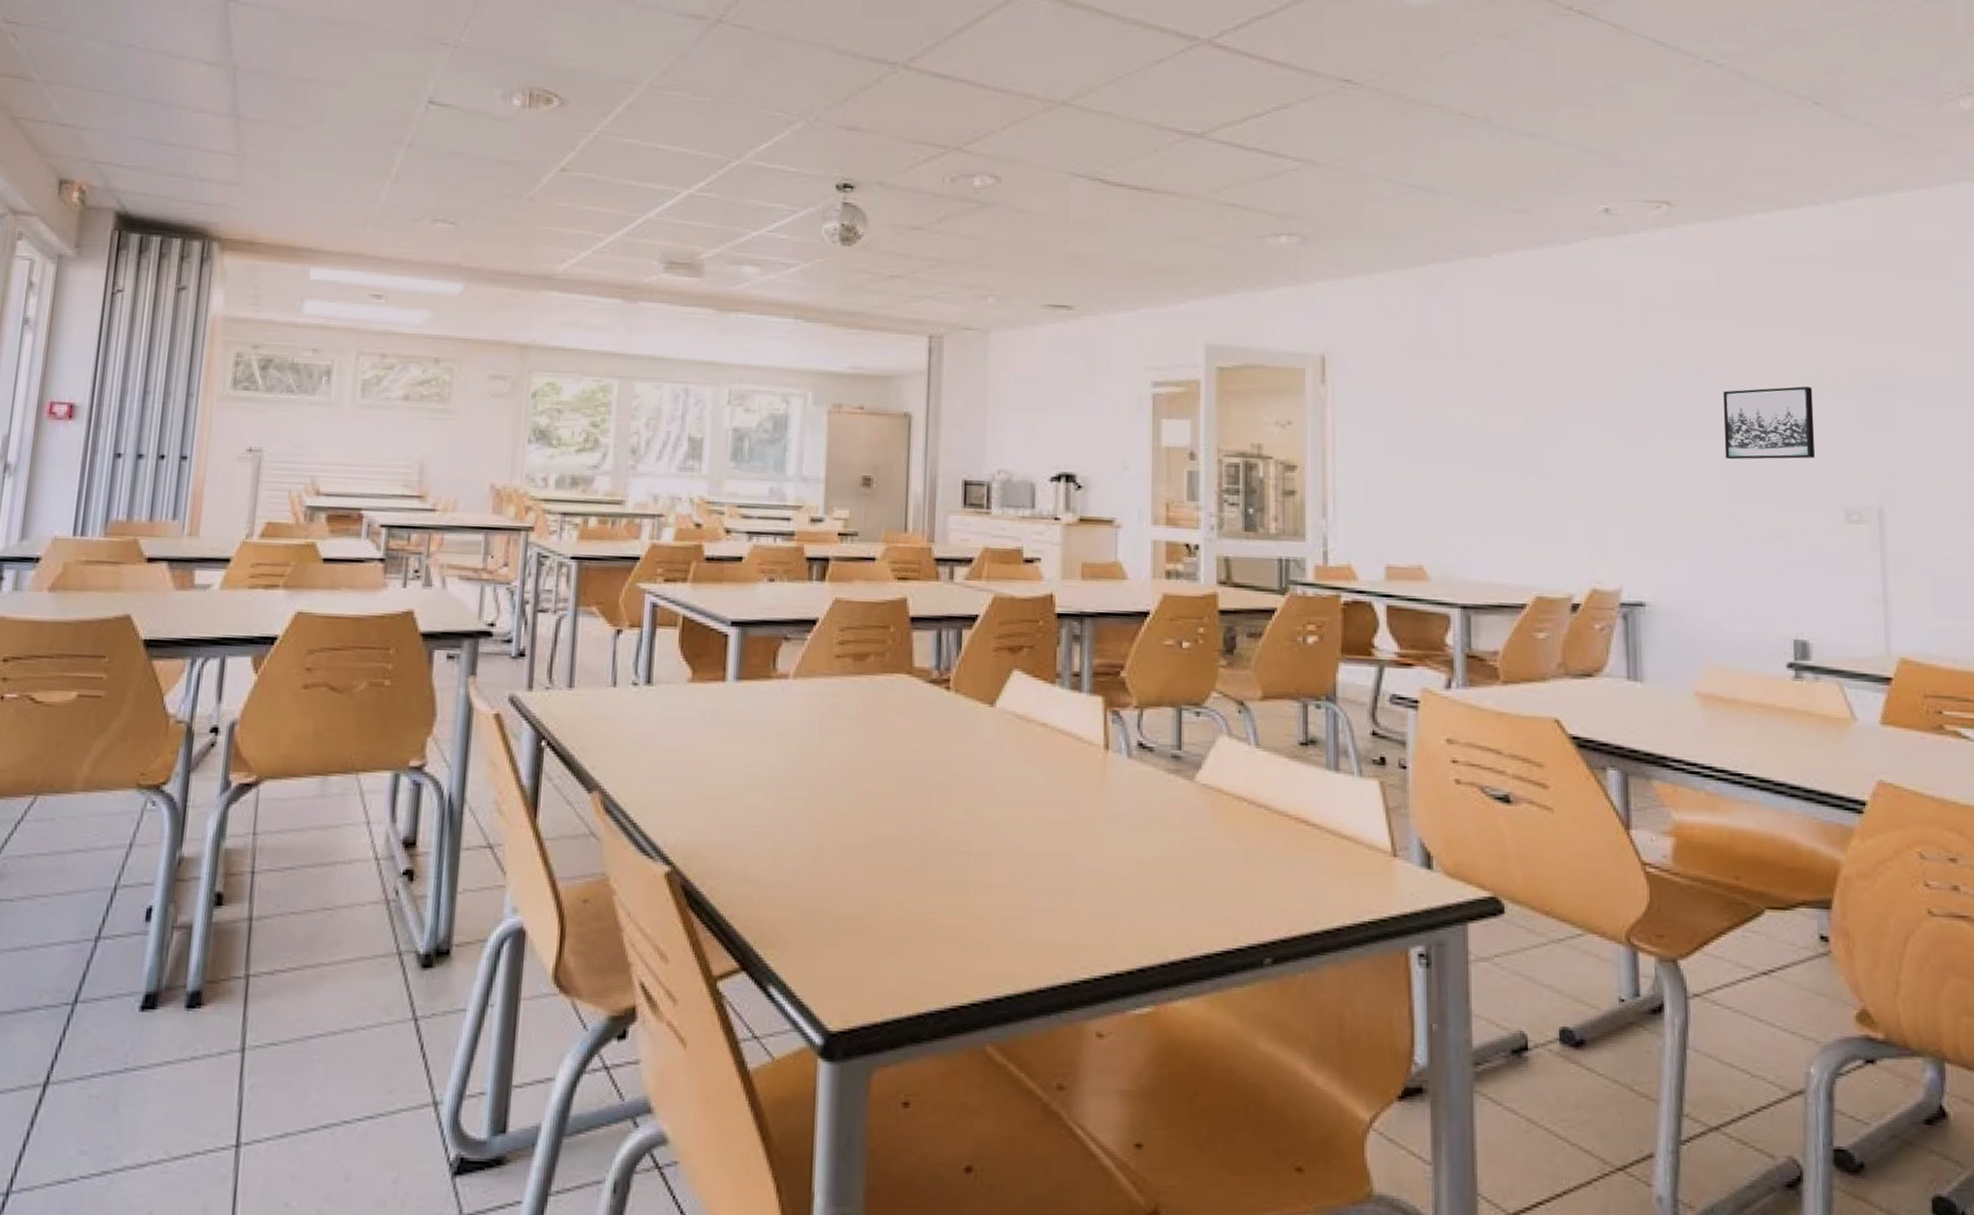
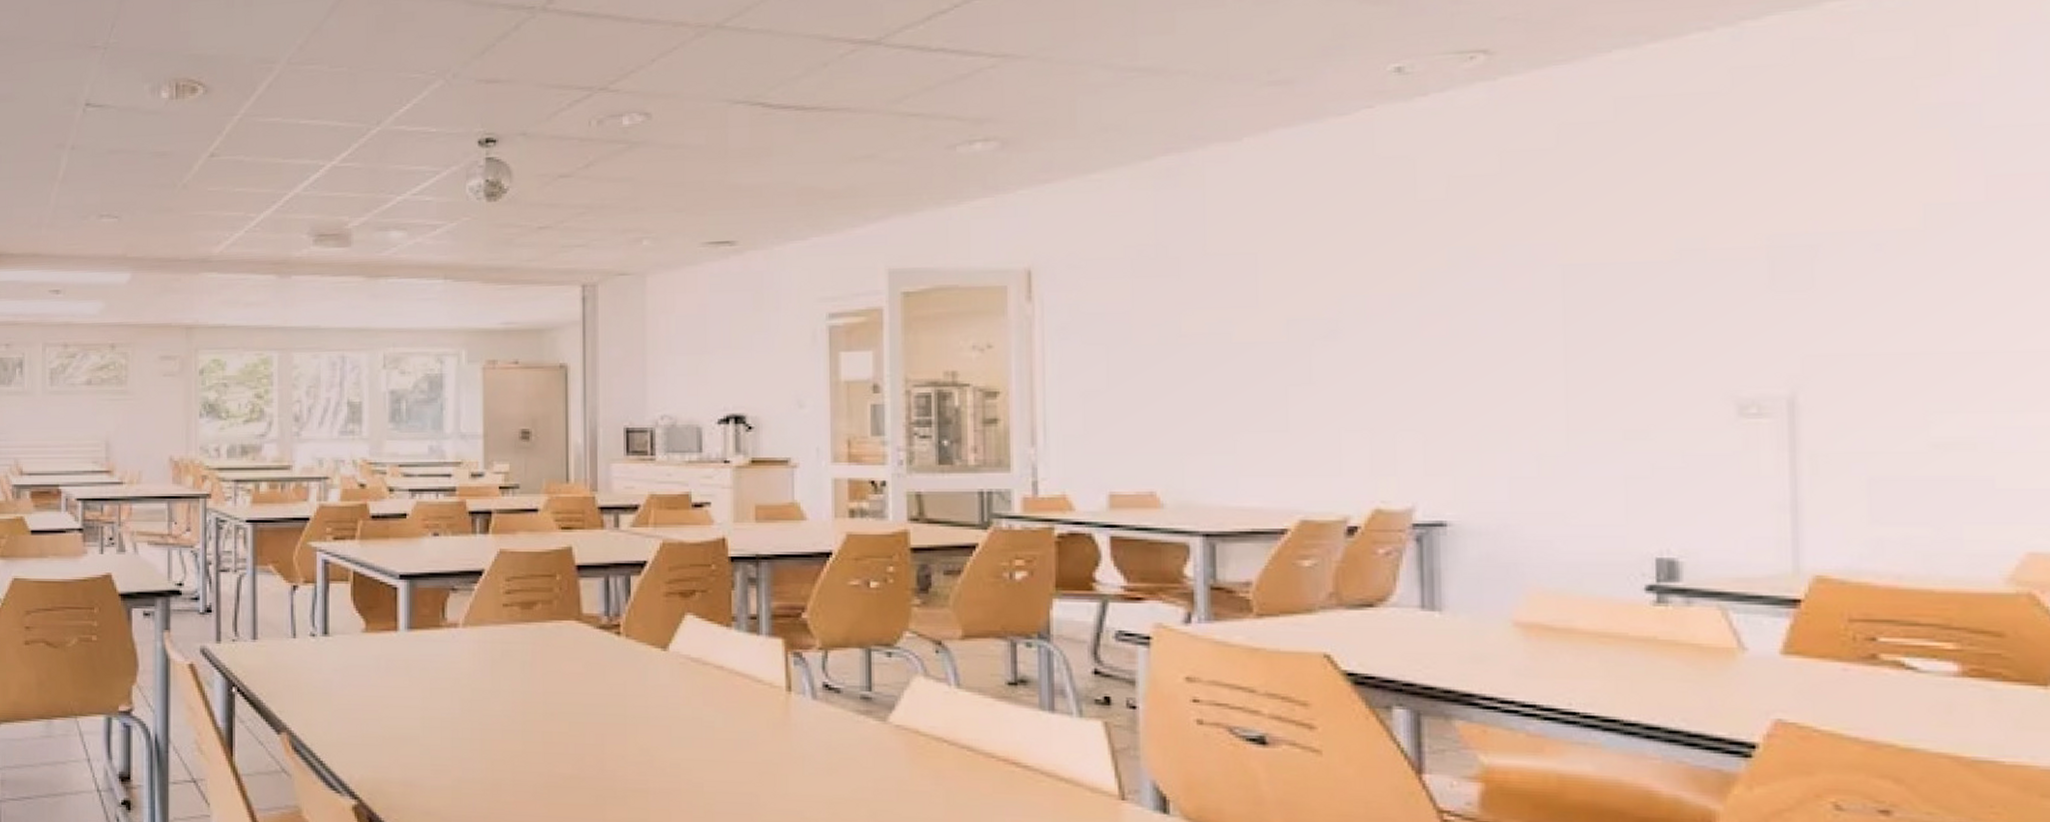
wall art: present [1723,386,1815,460] -> none [1560,256,1695,352]

